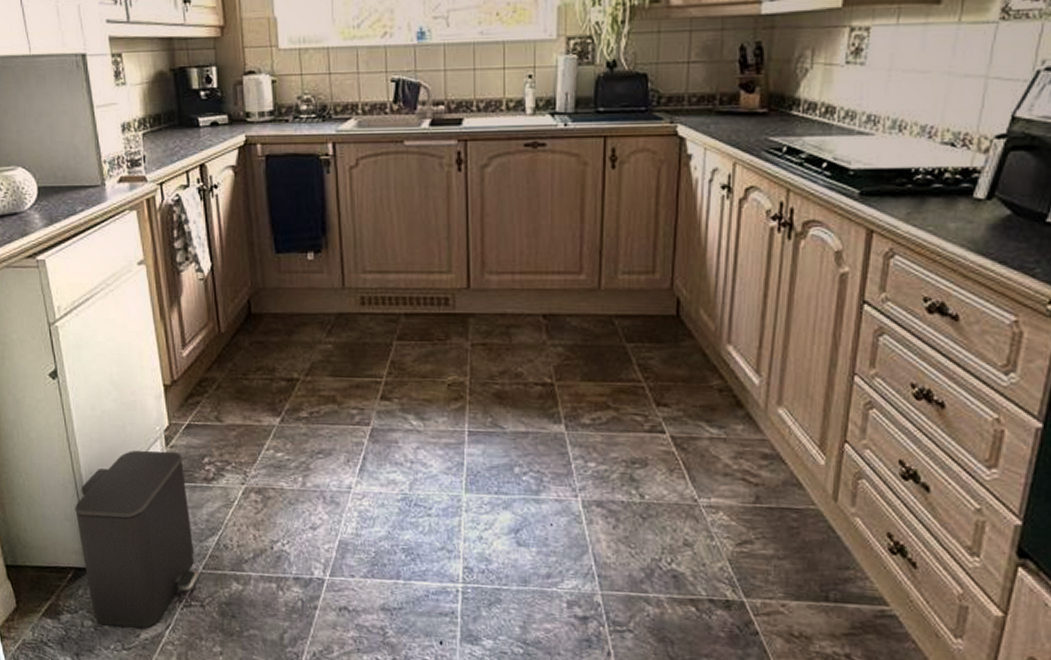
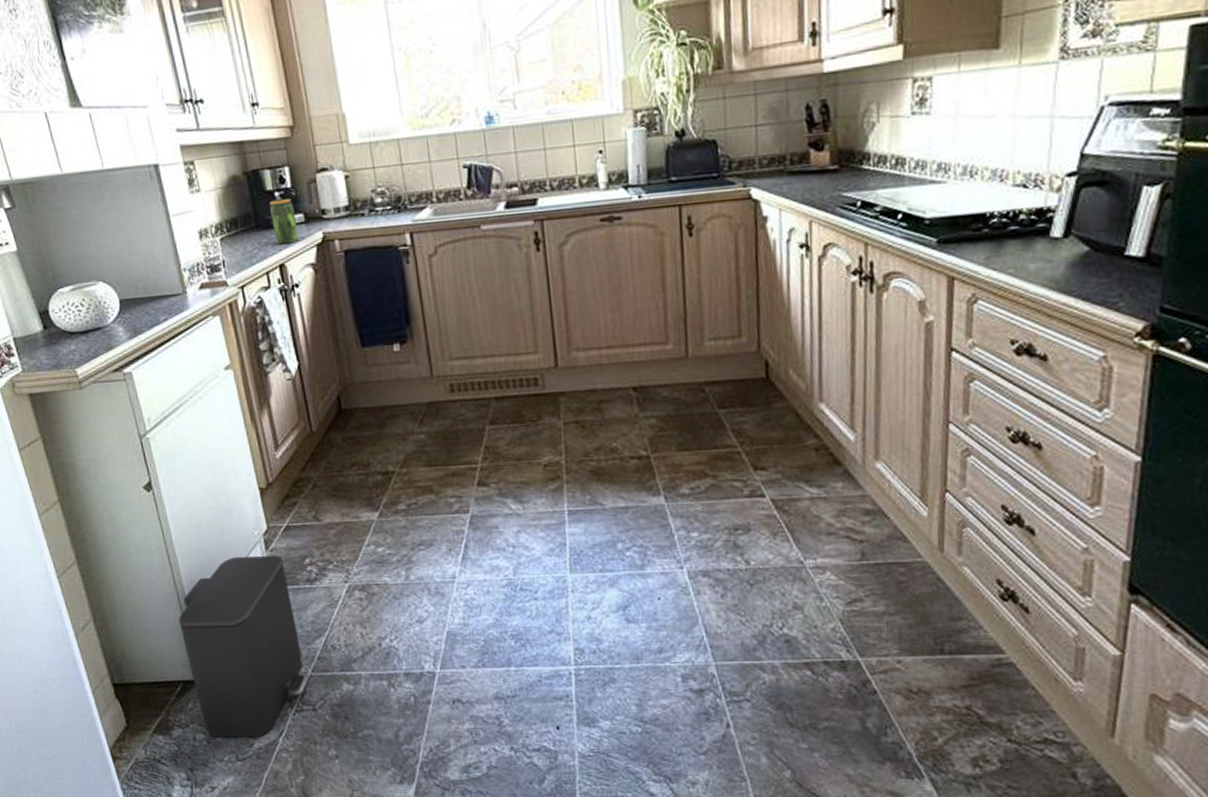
jar: none [193,99,221,144] -> present [269,198,299,245]

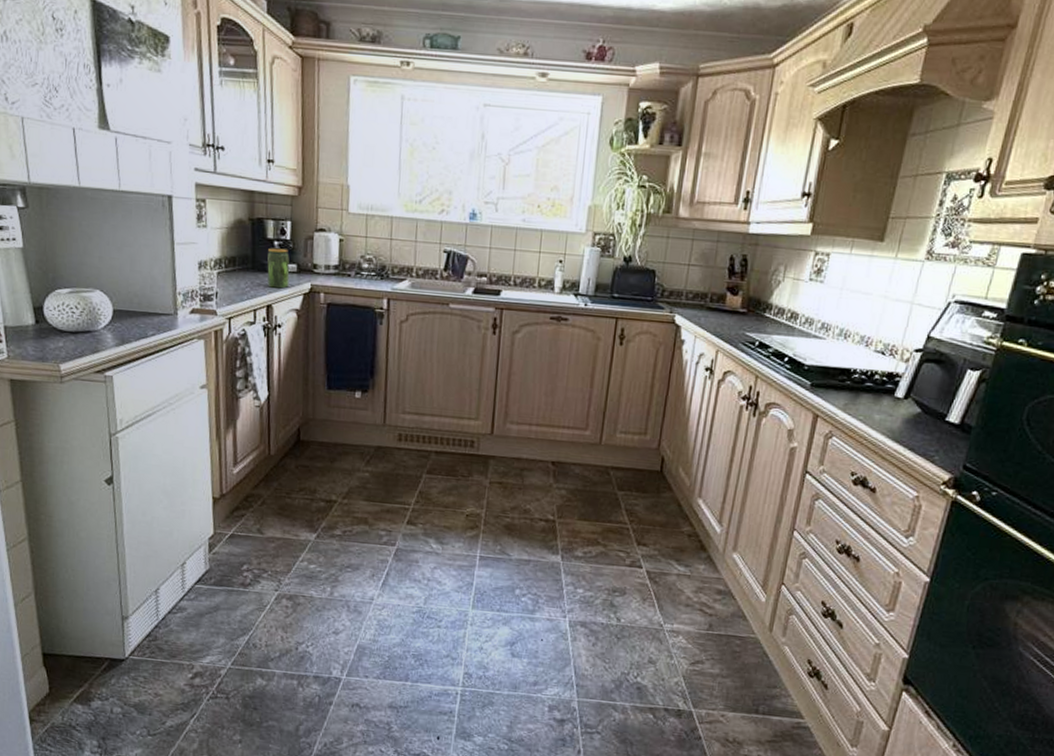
pedal bin: present [178,555,310,738] -> none [116,555,228,717]

